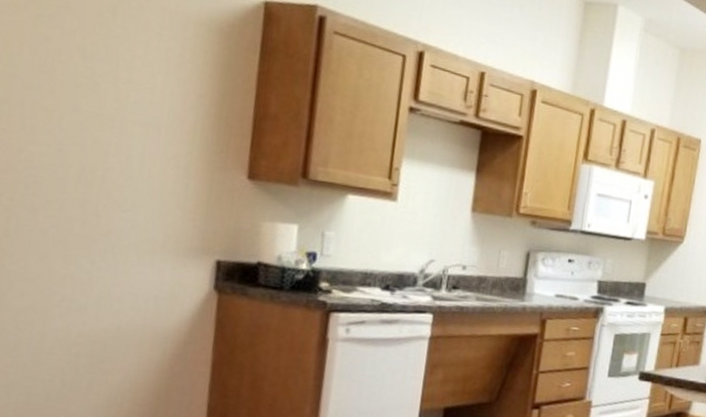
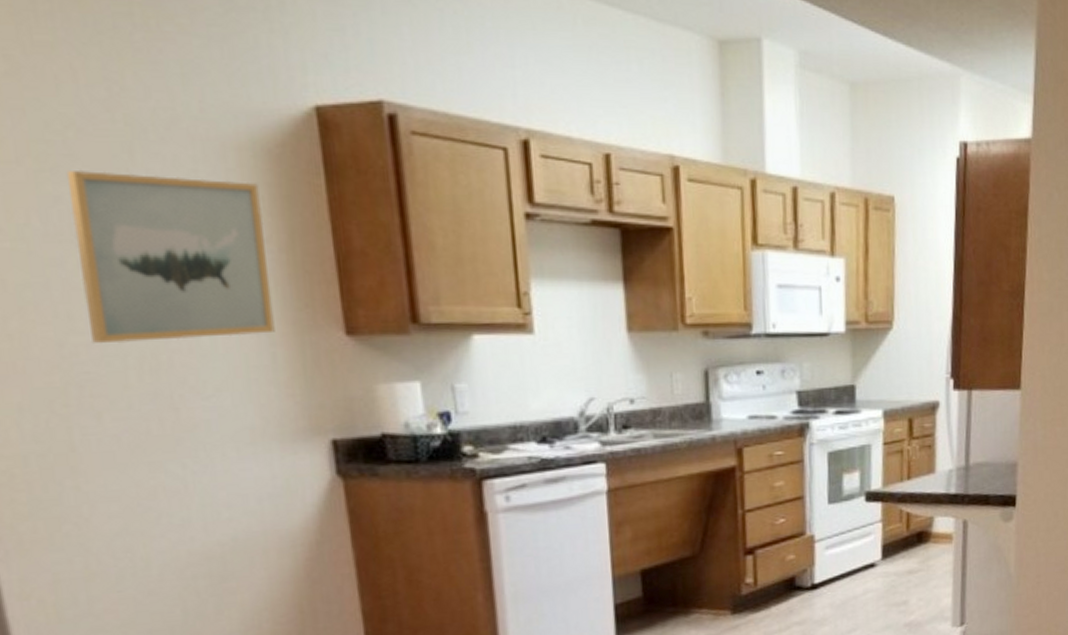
wall art: none [45,19,207,168] -> present [66,169,275,344]

